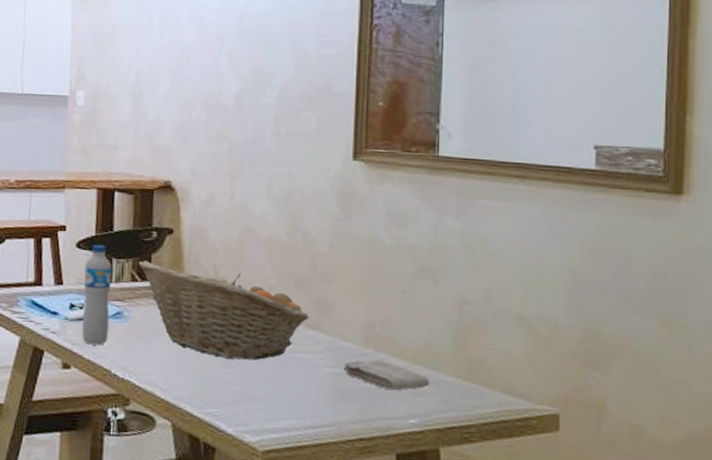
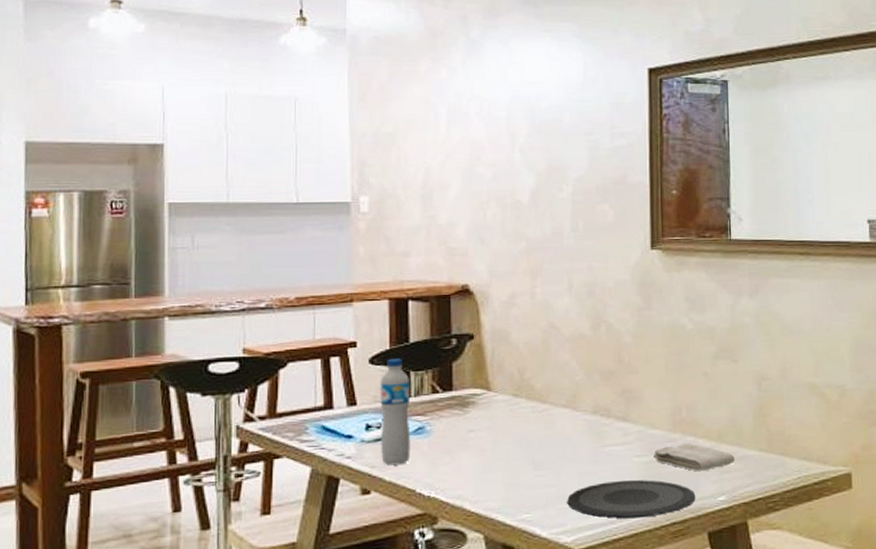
fruit basket: present [138,261,309,361] -> none [438,370,617,461]
plate: none [254,388,386,429] -> present [567,480,696,518]

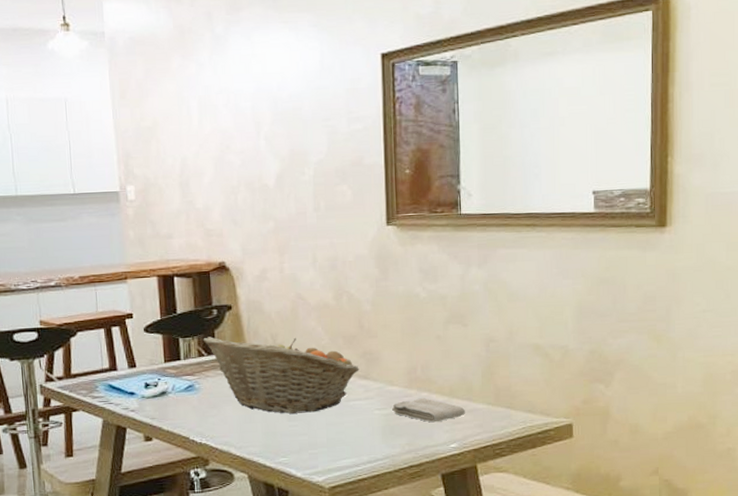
water bottle: present [380,358,411,466] -> none [154,327,184,418]
fruit basket: none [438,370,617,461] -> present [203,337,359,414]
plate: present [567,480,696,518] -> none [317,429,431,462]

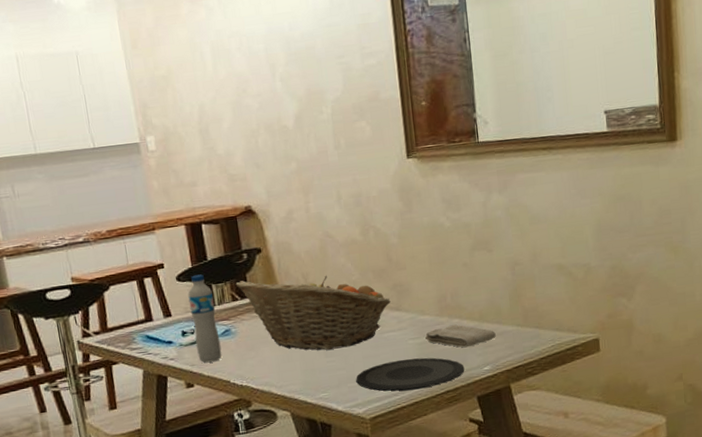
water bottle: none [154,327,184,418] -> present [188,274,222,363]
plate: none [317,429,431,462] -> present [356,357,465,391]

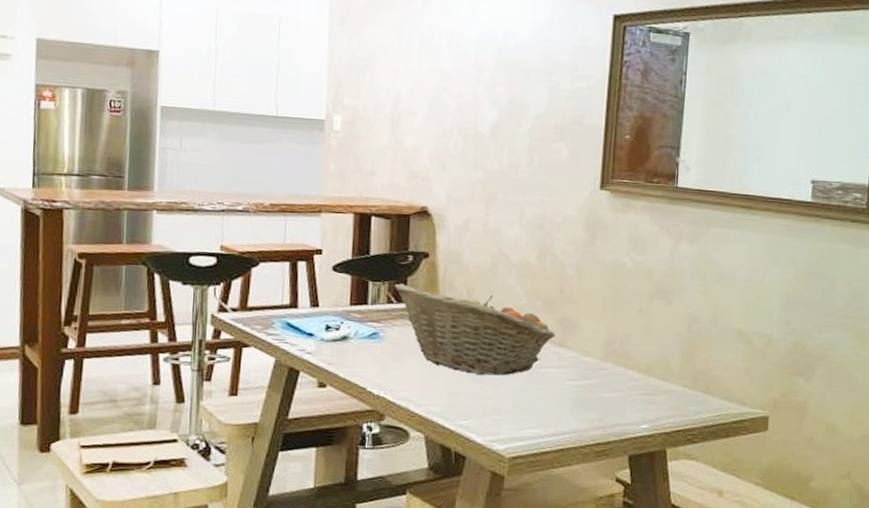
water bottle: present [188,274,222,363] -> none [338,268,368,365]
plate: present [356,357,465,391] -> none [502,400,621,436]
washcloth: present [425,324,496,348] -> none [585,372,660,400]

